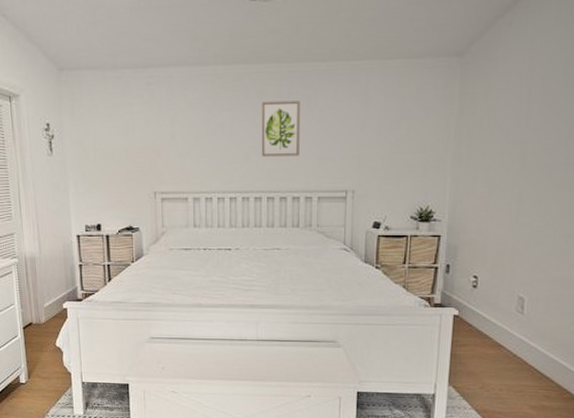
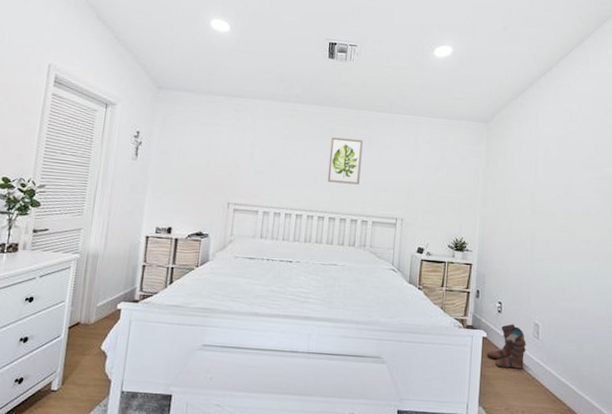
boots: none [458,299,507,348] -> present [486,324,526,370]

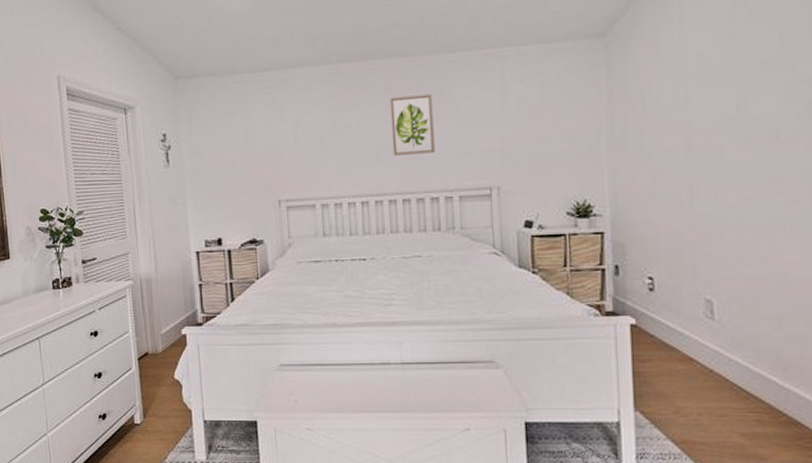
boots: present [486,324,526,370] -> none [638,303,696,362]

